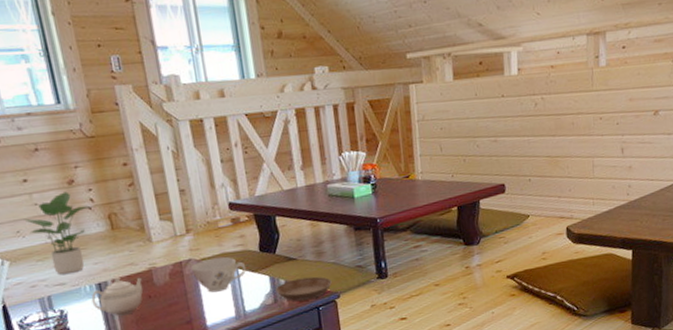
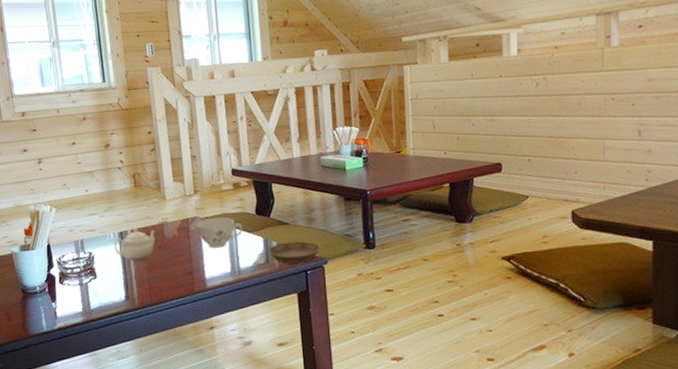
potted plant: present [24,191,91,275] -> none [70,153,121,223]

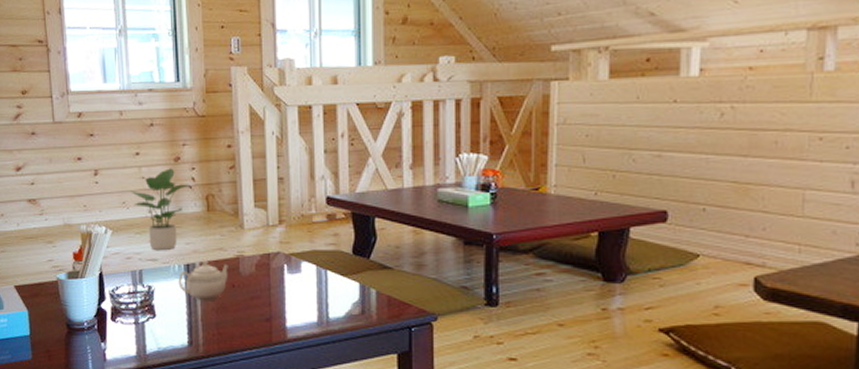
potted plant: none [70,153,121,223] -> present [131,168,192,251]
teacup: present [196,216,243,248] -> none [279,254,336,292]
saucer: present [268,241,320,264] -> none [364,290,430,318]

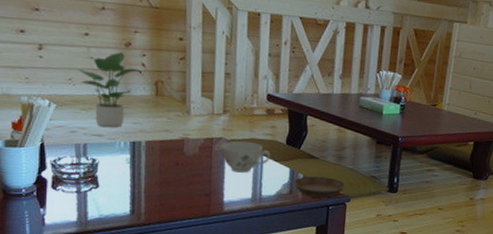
teapot: present [178,260,228,301] -> none [123,139,173,176]
teacup: none [279,254,336,292] -> present [221,140,271,173]
saucer: none [364,290,430,318] -> present [293,176,346,198]

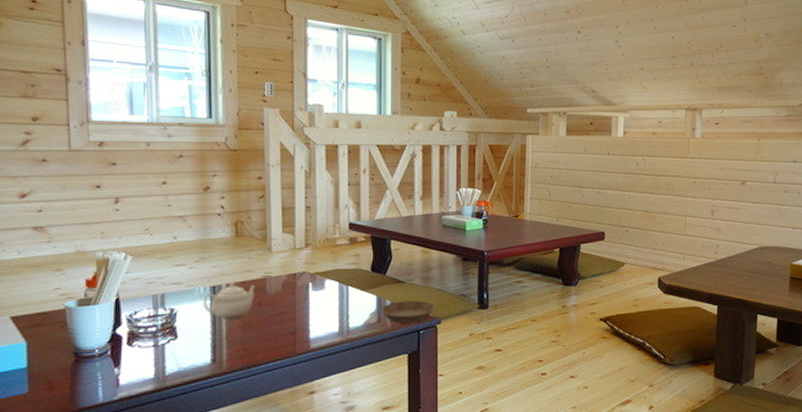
potted plant: present [78,52,142,128] -> none [155,197,221,275]
teapot: none [123,139,173,176] -> present [203,282,255,320]
teacup: present [221,140,271,173] -> none [304,272,356,306]

